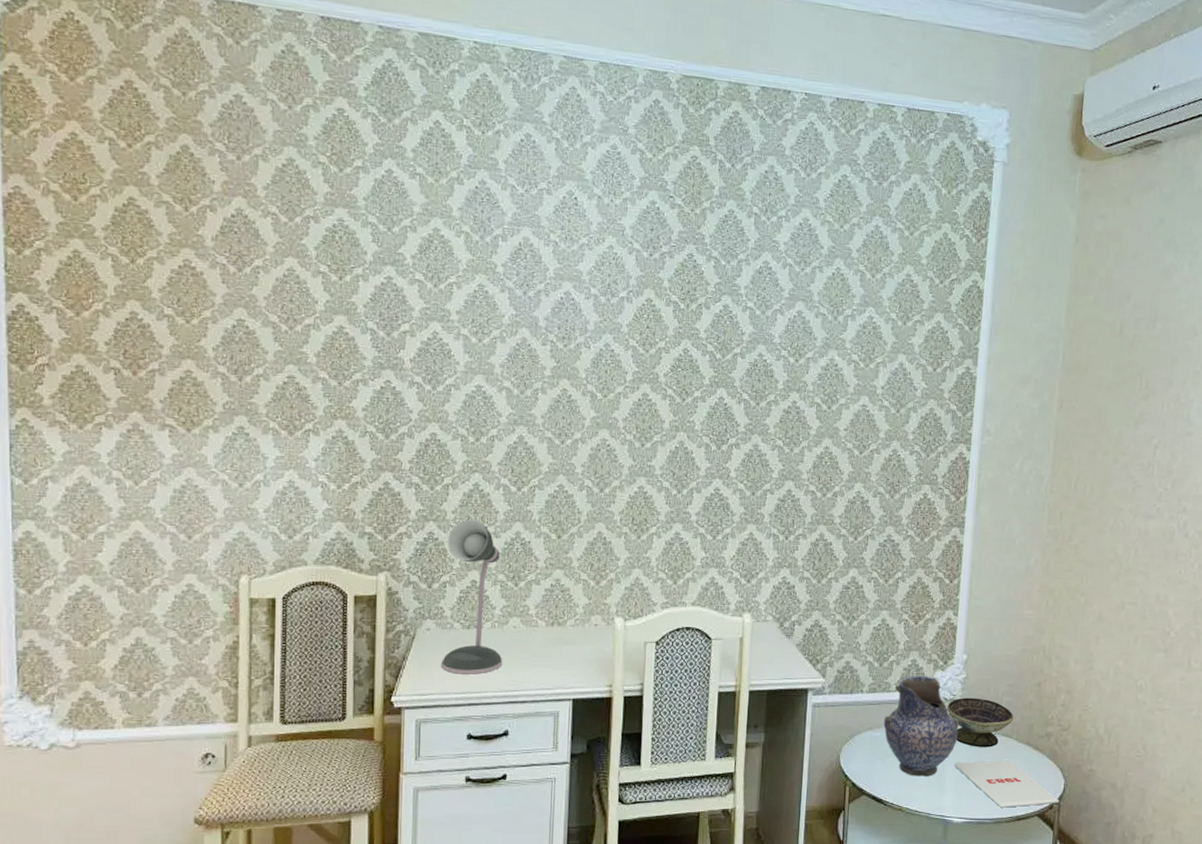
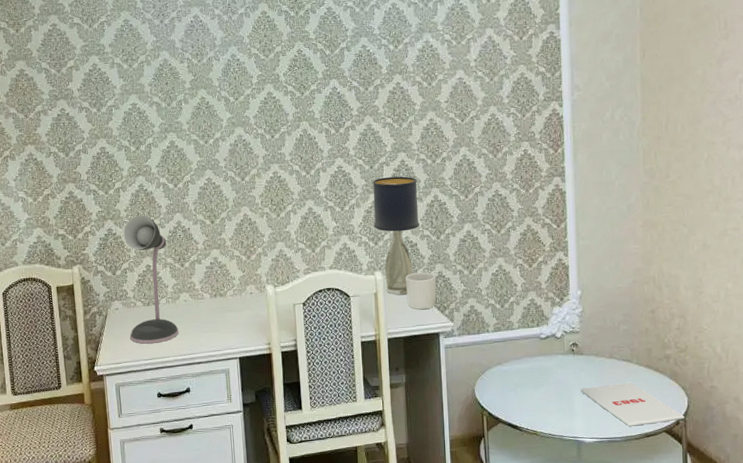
table lamp: none [748,507,803,643] -> present [372,176,419,296]
mug: none [776,618,812,662] -> present [406,272,437,310]
pottery: present [883,675,959,776] -> none [511,312,581,403]
decorative bowl: present [946,697,1014,747] -> none [567,328,632,373]

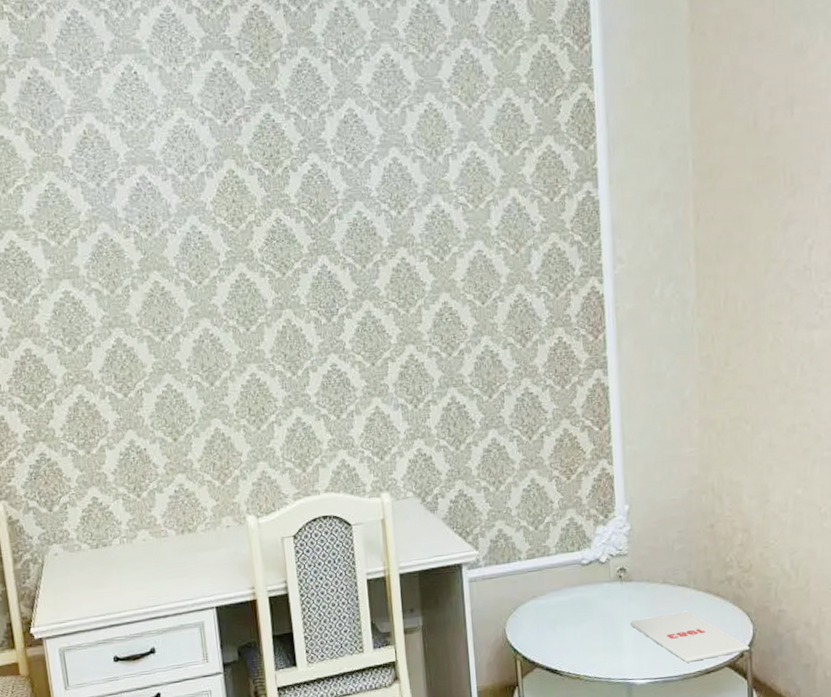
desk lamp: present [123,215,179,344] -> none [60,433,138,597]
table lamp: present [372,176,419,296] -> none [375,374,434,521]
mug: present [406,272,437,310] -> none [419,491,457,537]

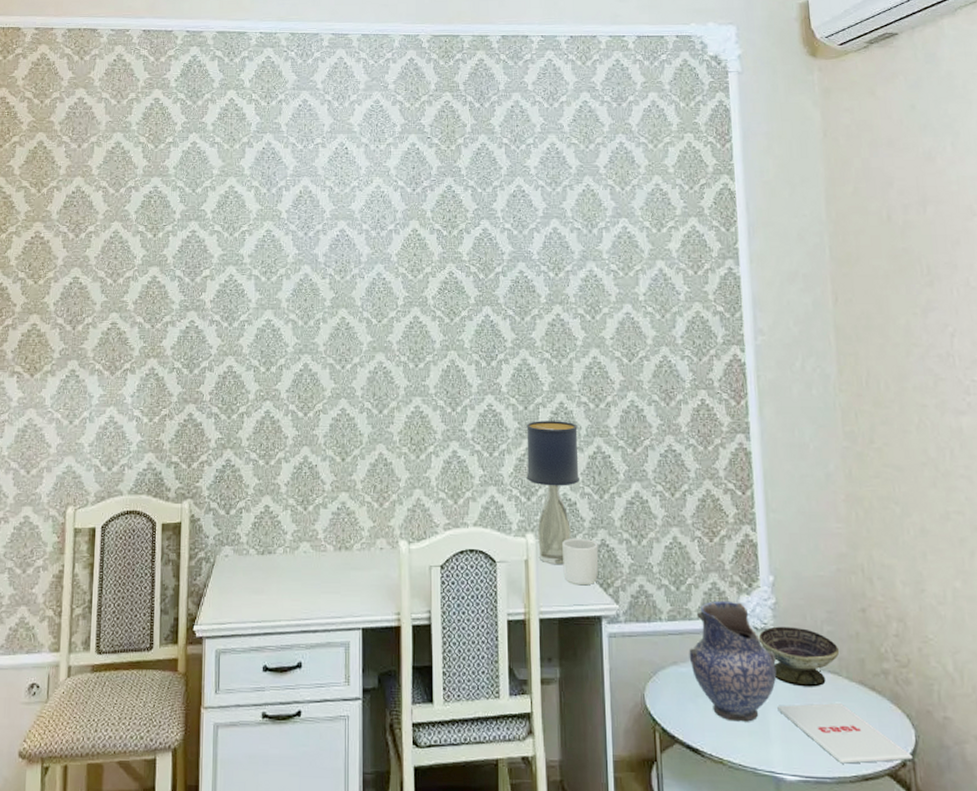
table lamp: none [375,374,434,521] -> present [526,421,579,565]
mug: none [419,491,457,537] -> present [562,538,599,586]
pottery: none [547,533,630,641] -> present [689,600,777,722]
decorative bowl: none [613,549,689,602] -> present [758,626,840,687]

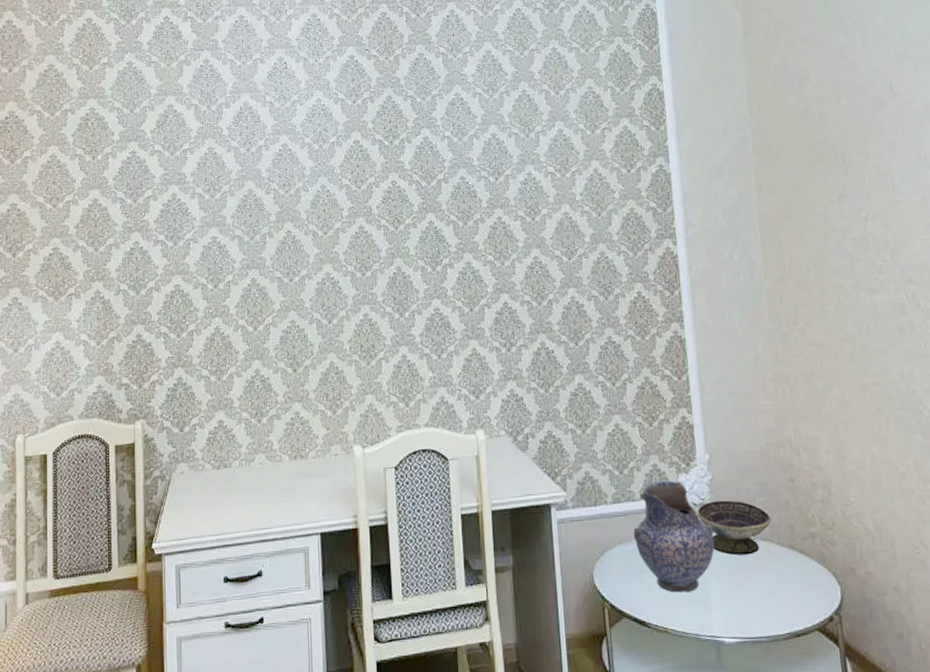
table lamp: present [526,421,579,565] -> none [473,320,525,459]
mug: present [562,538,599,586] -> none [511,431,546,476]
magazine: present [777,703,913,764] -> none [716,568,839,623]

